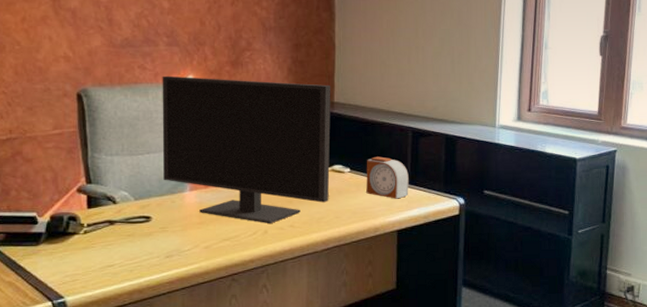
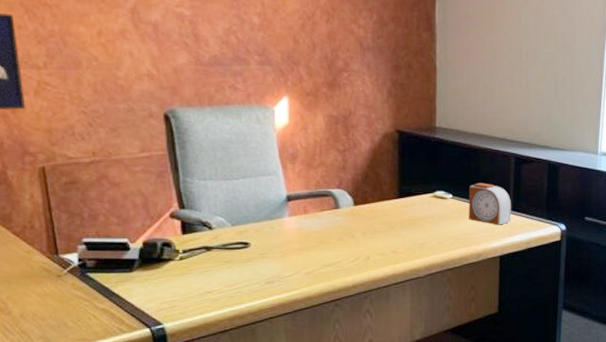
monitor: present [162,75,331,224] -> none [255,96,433,250]

